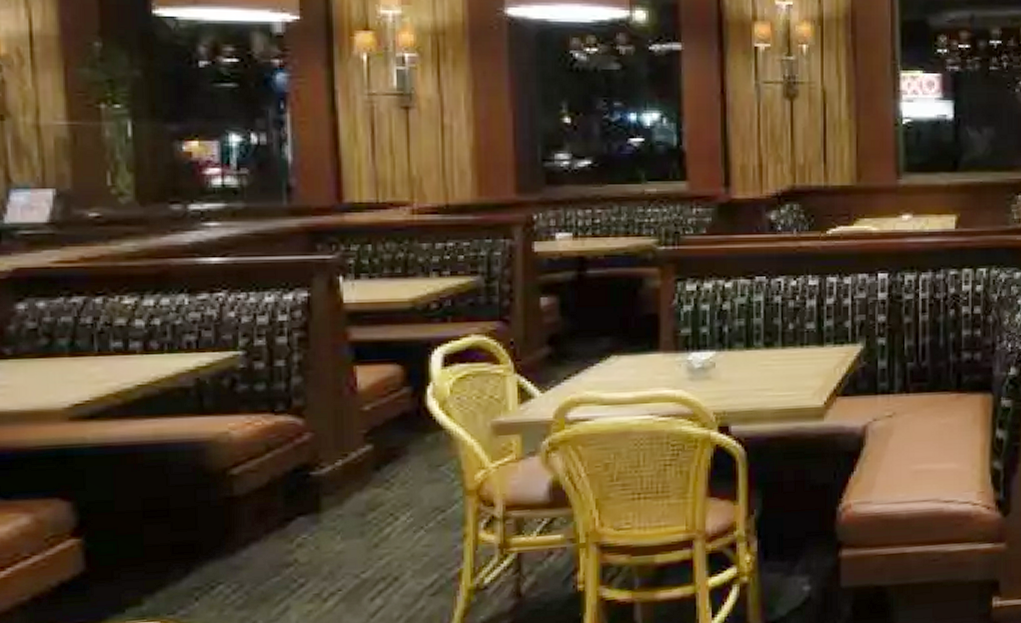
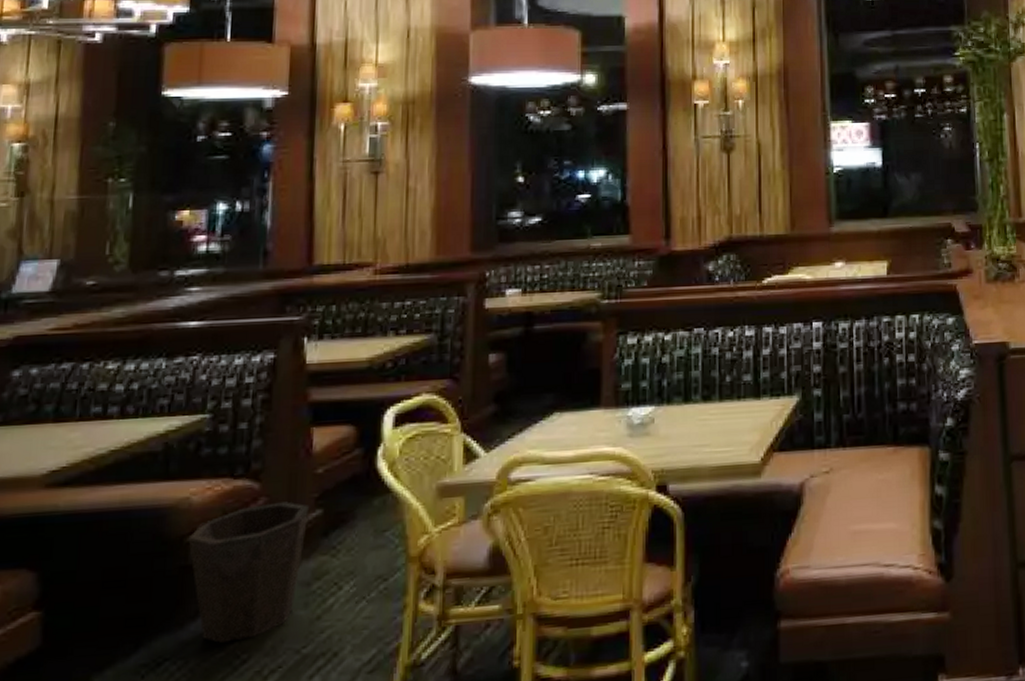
waste bin: none [231,437,359,568] -> present [188,501,310,643]

